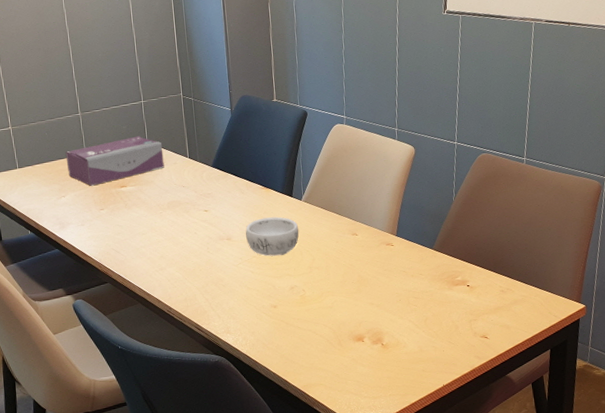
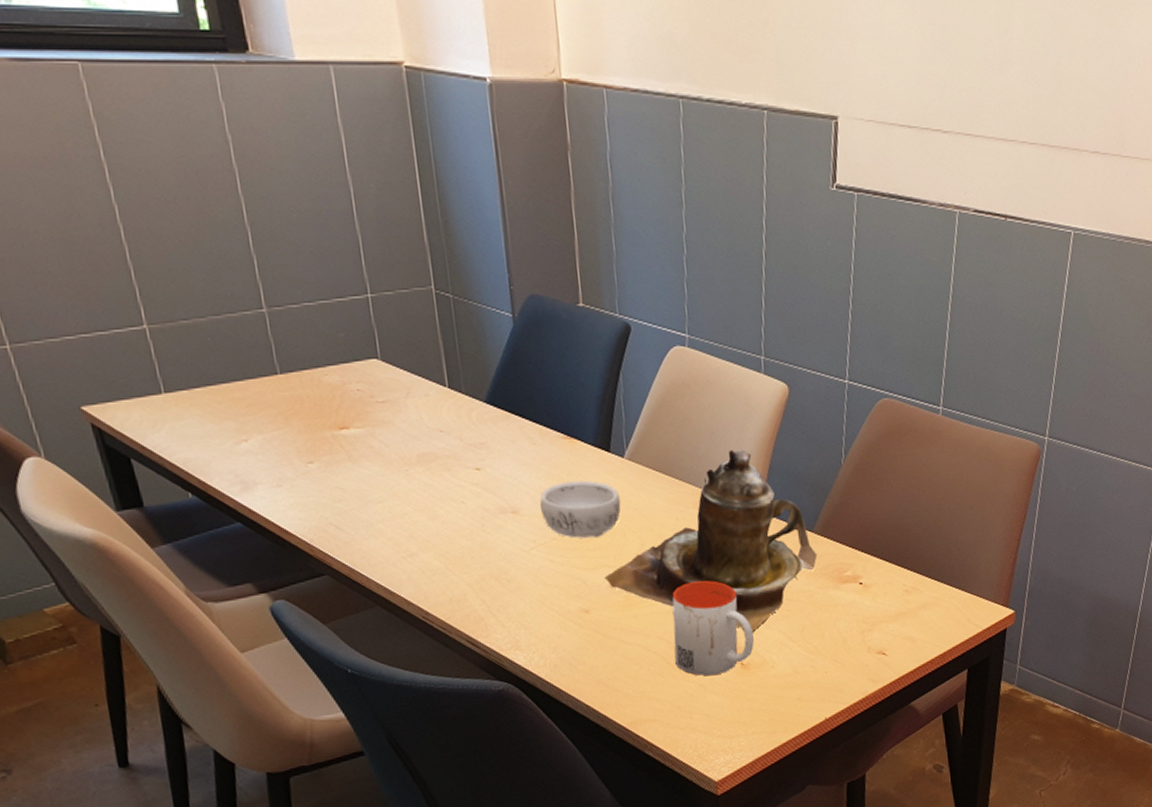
tissue box: present [65,136,165,186] -> none [244,349,410,426]
teapot: none [287,192,436,321] -> present [604,449,818,631]
mug: none [333,284,391,353] -> present [672,580,754,676]

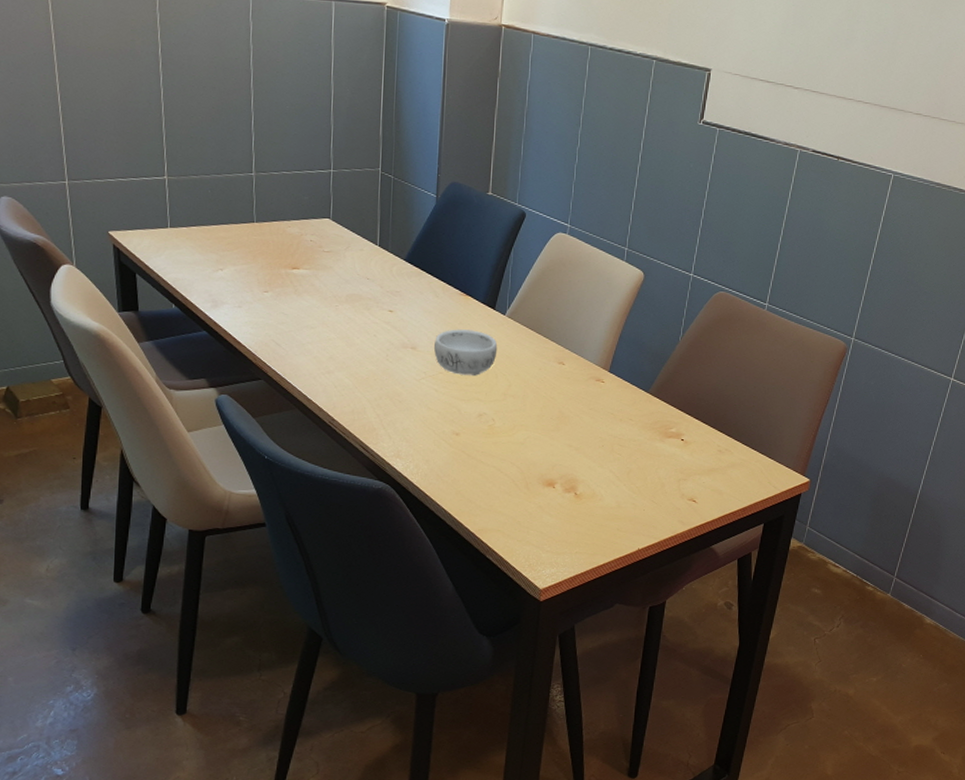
teapot: present [604,449,818,631] -> none [475,319,650,468]
mug: present [672,580,754,676] -> none [522,421,588,500]

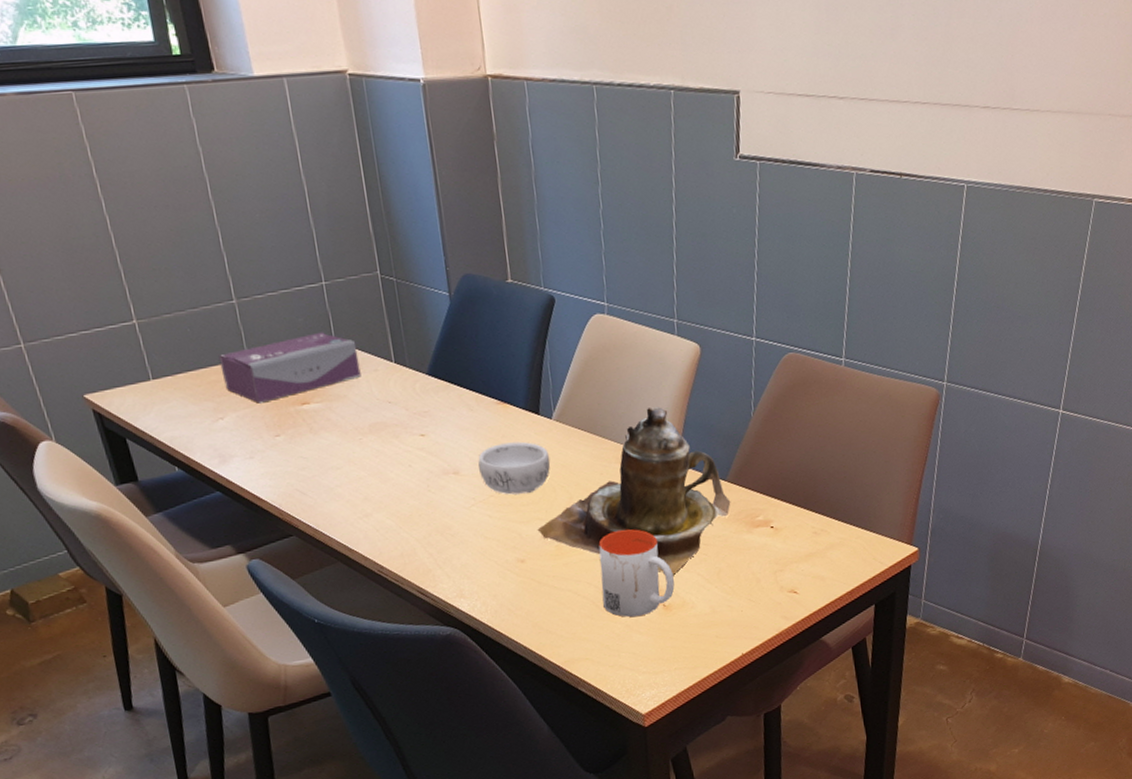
tissue box: none [229,210,349,262] -> present [218,332,361,403]
teapot: none [475,319,650,468] -> present [537,407,731,575]
mug: none [522,421,588,500] -> present [598,529,675,618]

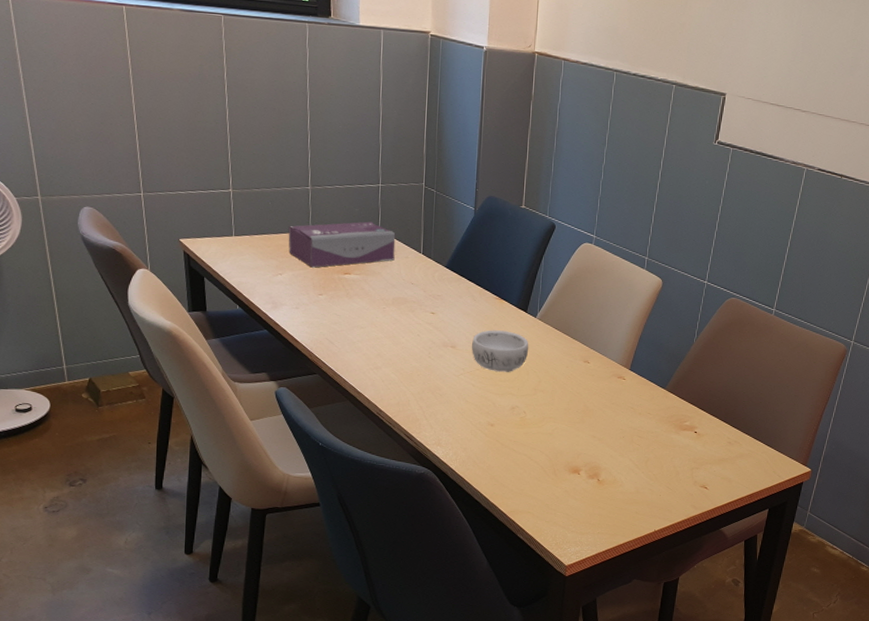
teapot: present [537,407,731,575] -> none [508,322,666,457]
mug: present [598,529,675,618] -> none [550,414,610,486]

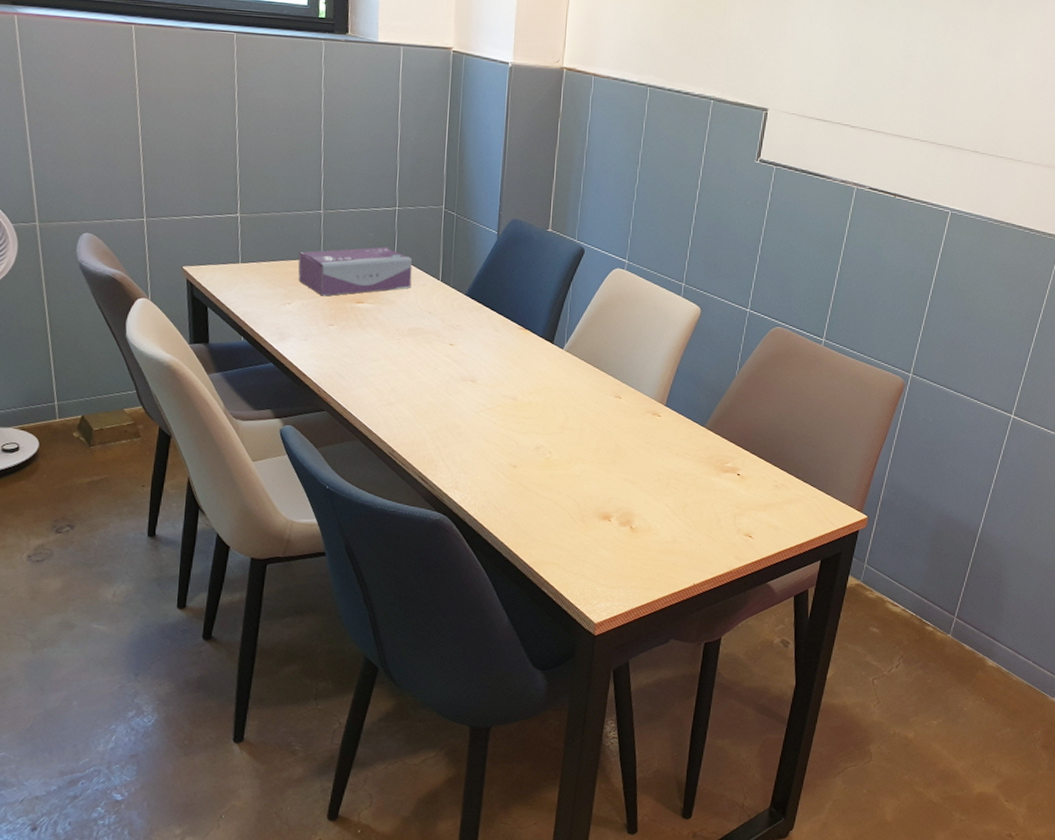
decorative bowl: present [472,330,529,372] -> none [493,362,556,409]

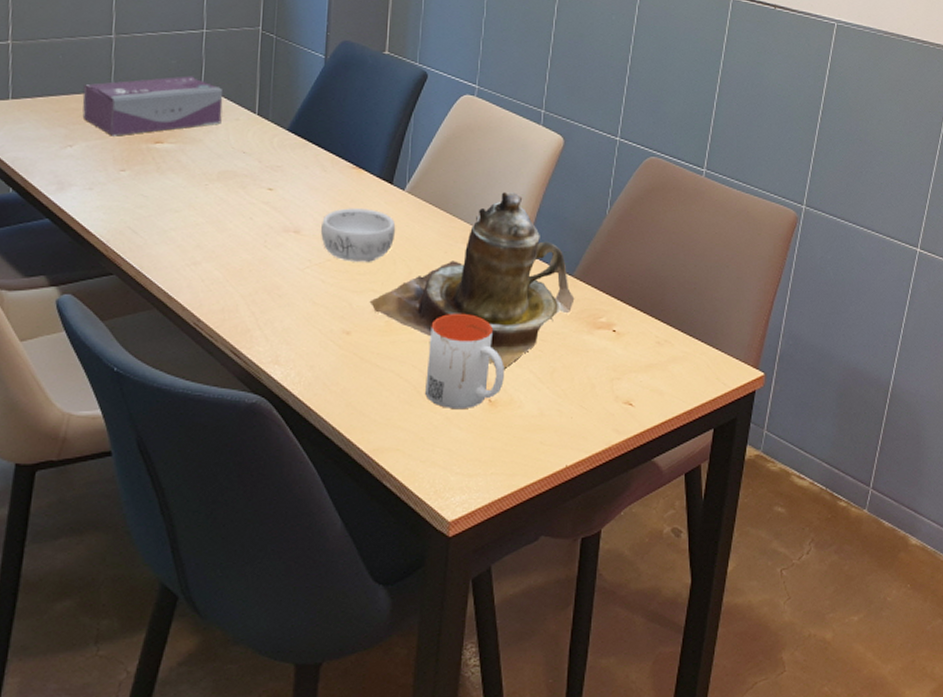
decorative bowl: none [493,362,556,409] -> present [321,208,396,262]
teapot: none [532,353,706,502] -> present [369,192,575,368]
mug: none [578,454,644,534] -> present [425,314,504,410]

